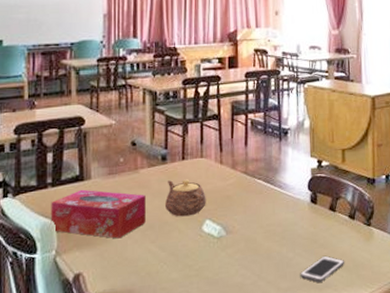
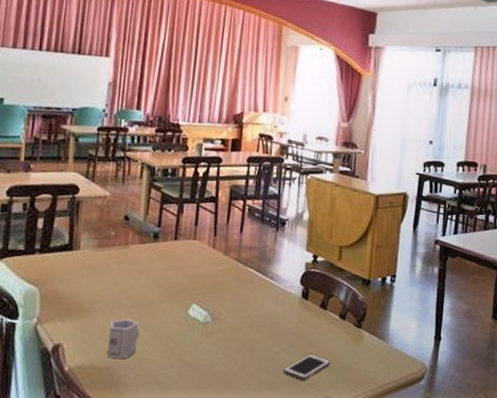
tissue box: present [50,189,146,239] -> none [34,259,134,313]
cup: none [128,241,157,282] -> present [107,319,140,358]
teapot: present [164,179,206,217] -> none [152,259,195,298]

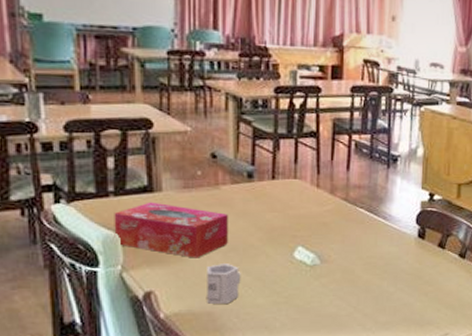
tissue box: none [34,259,134,313] -> present [114,202,228,258]
cell phone: present [283,353,331,380] -> none [400,292,451,319]

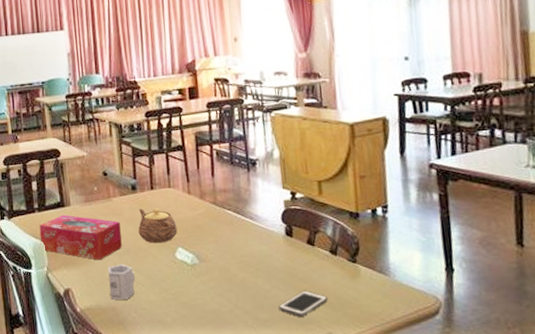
teapot: none [250,200,299,241] -> present [138,208,178,243]
cell phone: none [400,292,451,319] -> present [278,290,329,317]

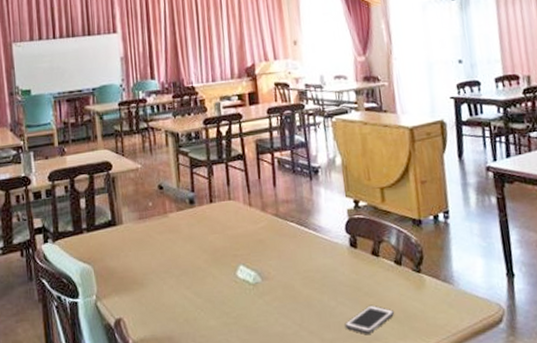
tissue box: present [39,214,122,260] -> none [87,234,179,284]
cup: present [108,264,135,300] -> none [164,287,194,328]
teapot: present [138,208,178,243] -> none [196,223,239,262]

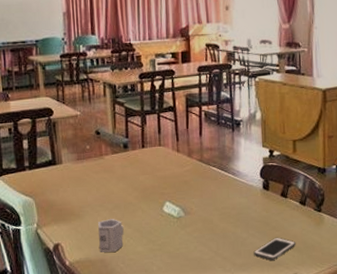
cup: none [164,287,194,328] -> present [98,219,124,252]

